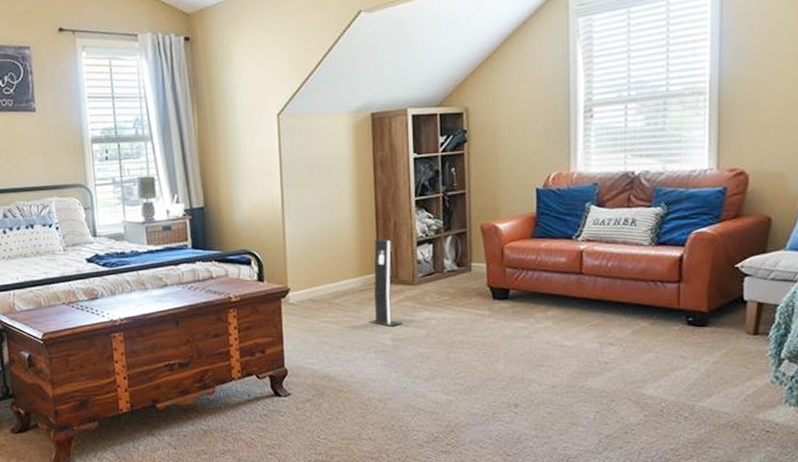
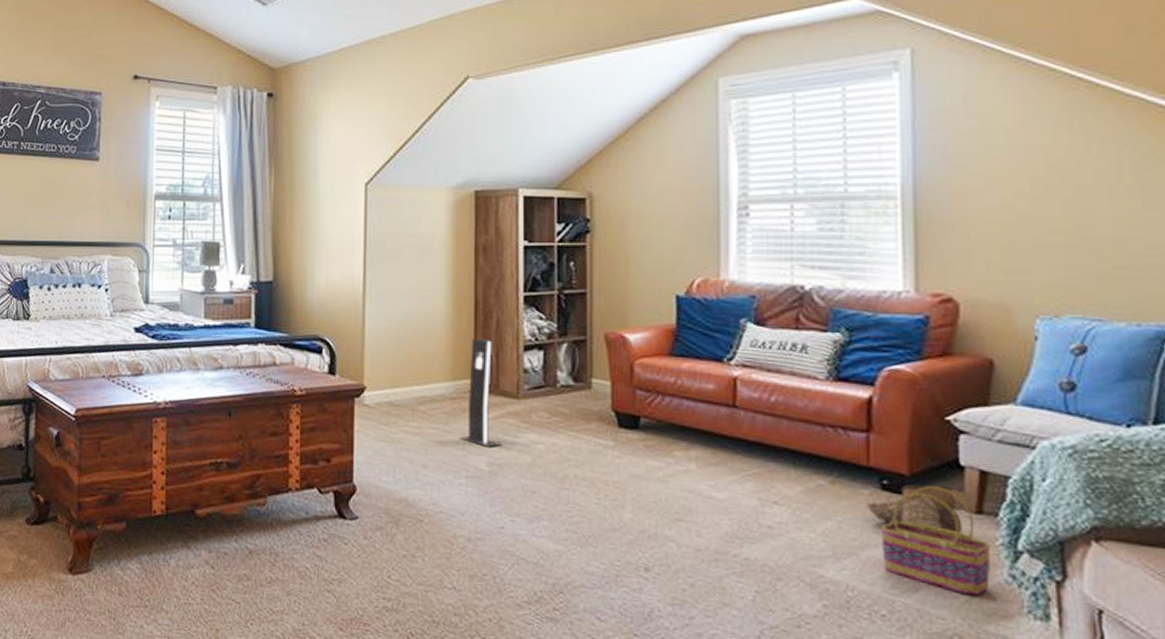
boots: none [676,317,751,351] -> present [866,484,972,534]
basket: none [686,318,763,395] -> present [880,486,991,596]

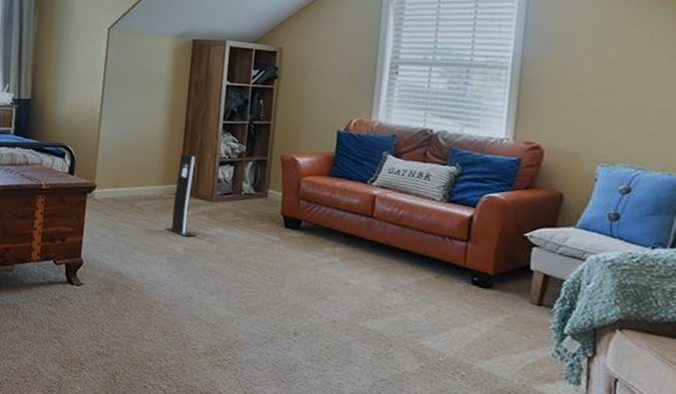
boots: present [866,484,972,534] -> none [460,281,536,319]
basket: present [880,486,991,596] -> none [467,283,545,365]

